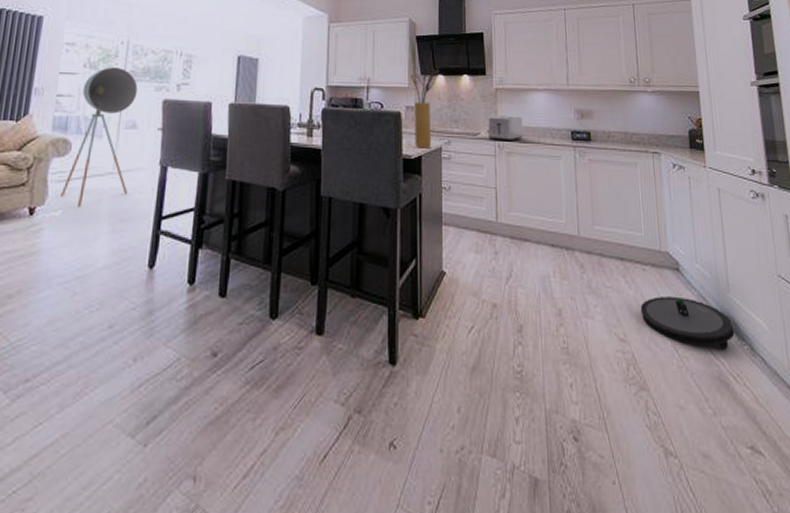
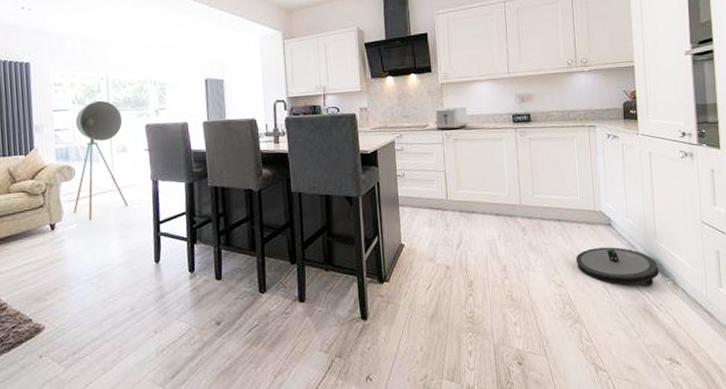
vase: present [410,65,439,149] -> none [362,69,388,144]

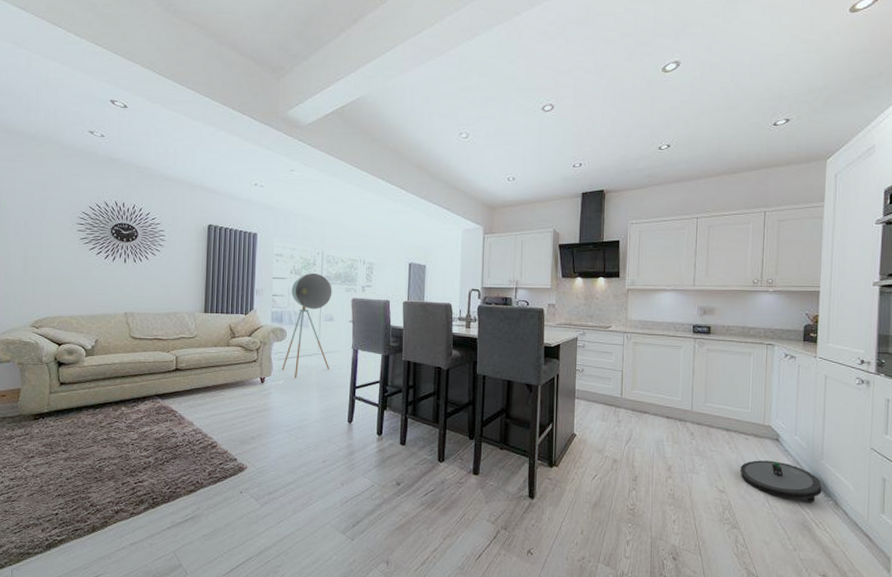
toaster: present [435,106,468,131] -> none [618,312,649,334]

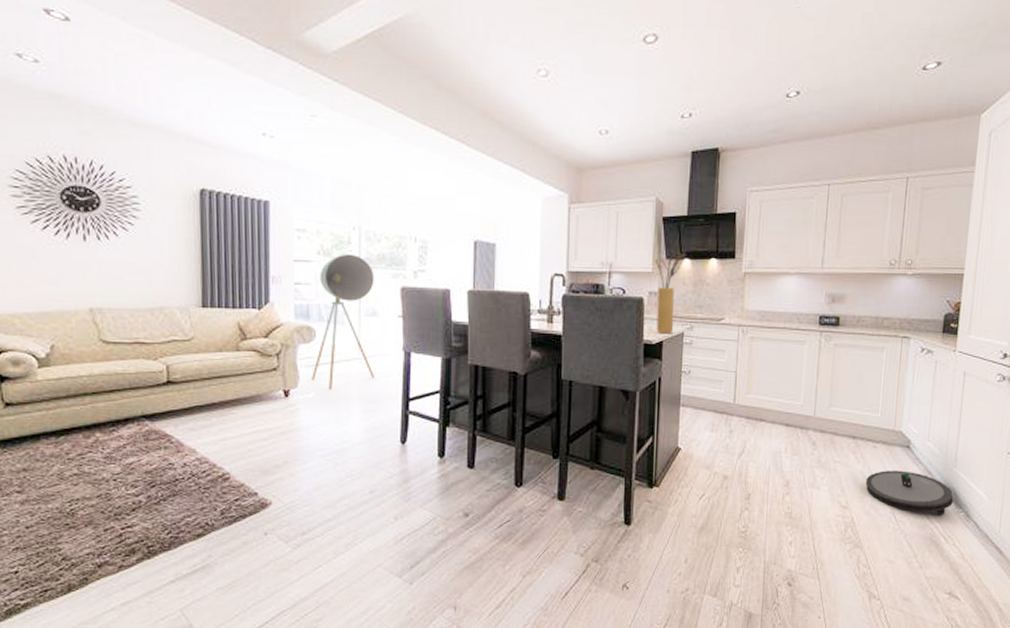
vase: none [553,269,578,339] -> present [655,248,686,334]

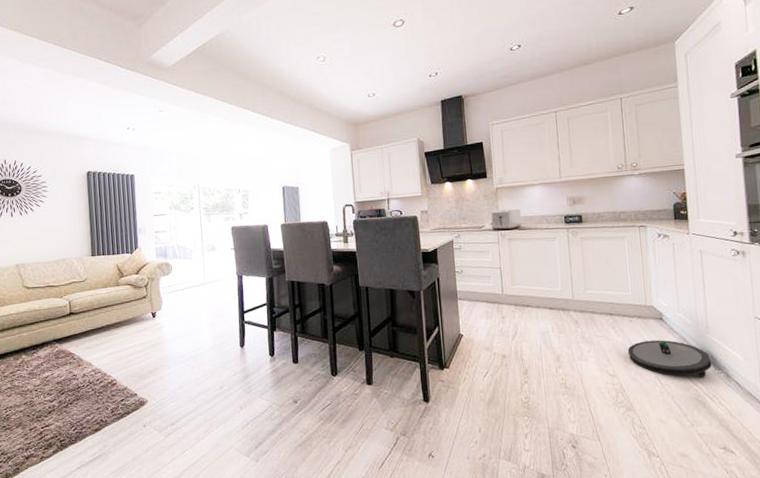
floor lamp: present [312,253,375,390] -> none [171,206,218,310]
vase: present [655,248,686,334] -> none [422,176,447,243]
toaster: none [732,300,769,327] -> present [490,208,522,231]

